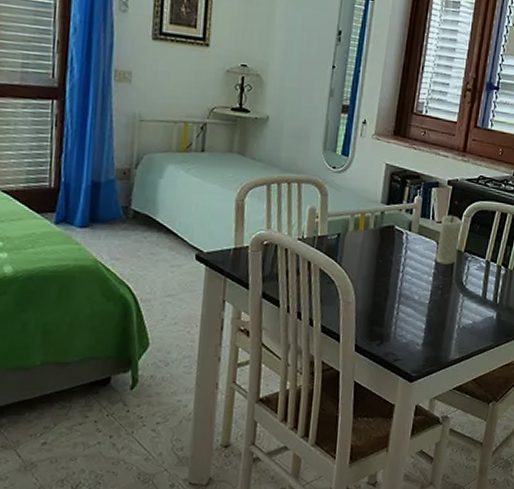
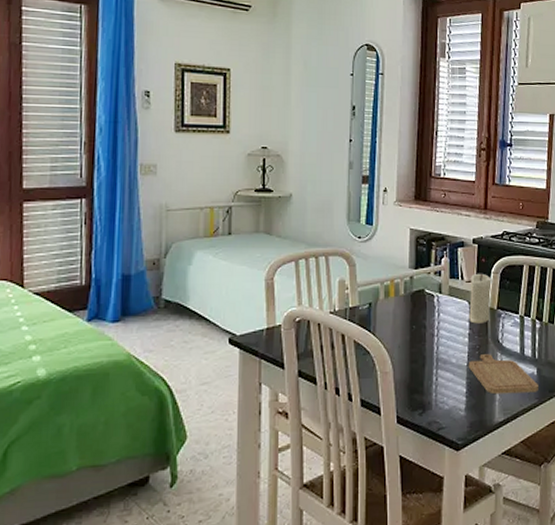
chopping board: none [429,294,496,335] -> present [468,354,538,395]

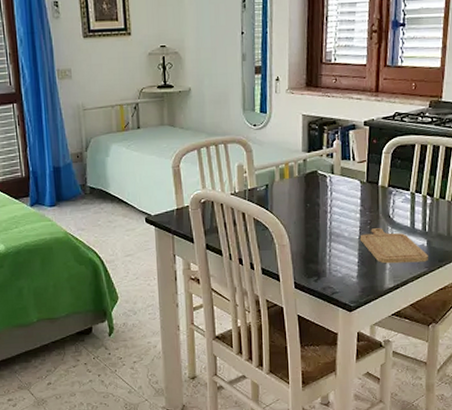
candle: present [469,273,492,324] -> none [361,153,383,201]

